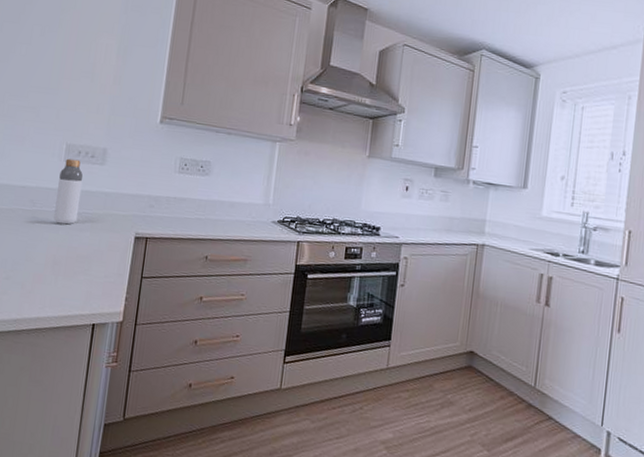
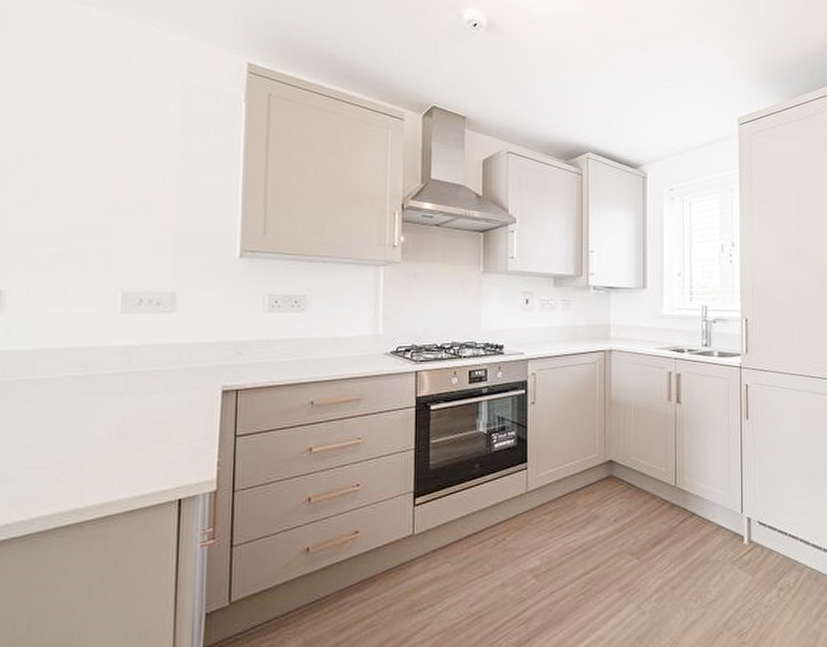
bottle: present [53,158,84,225] -> none [114,309,149,387]

